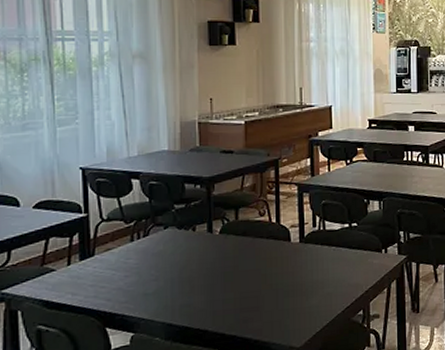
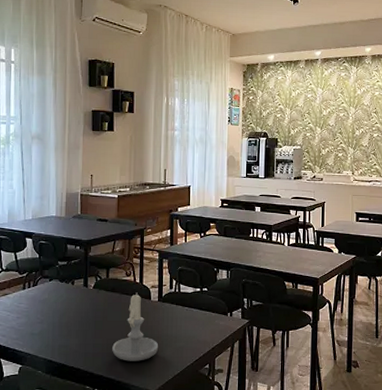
candle: none [246,234,303,316] -> present [112,292,159,361]

